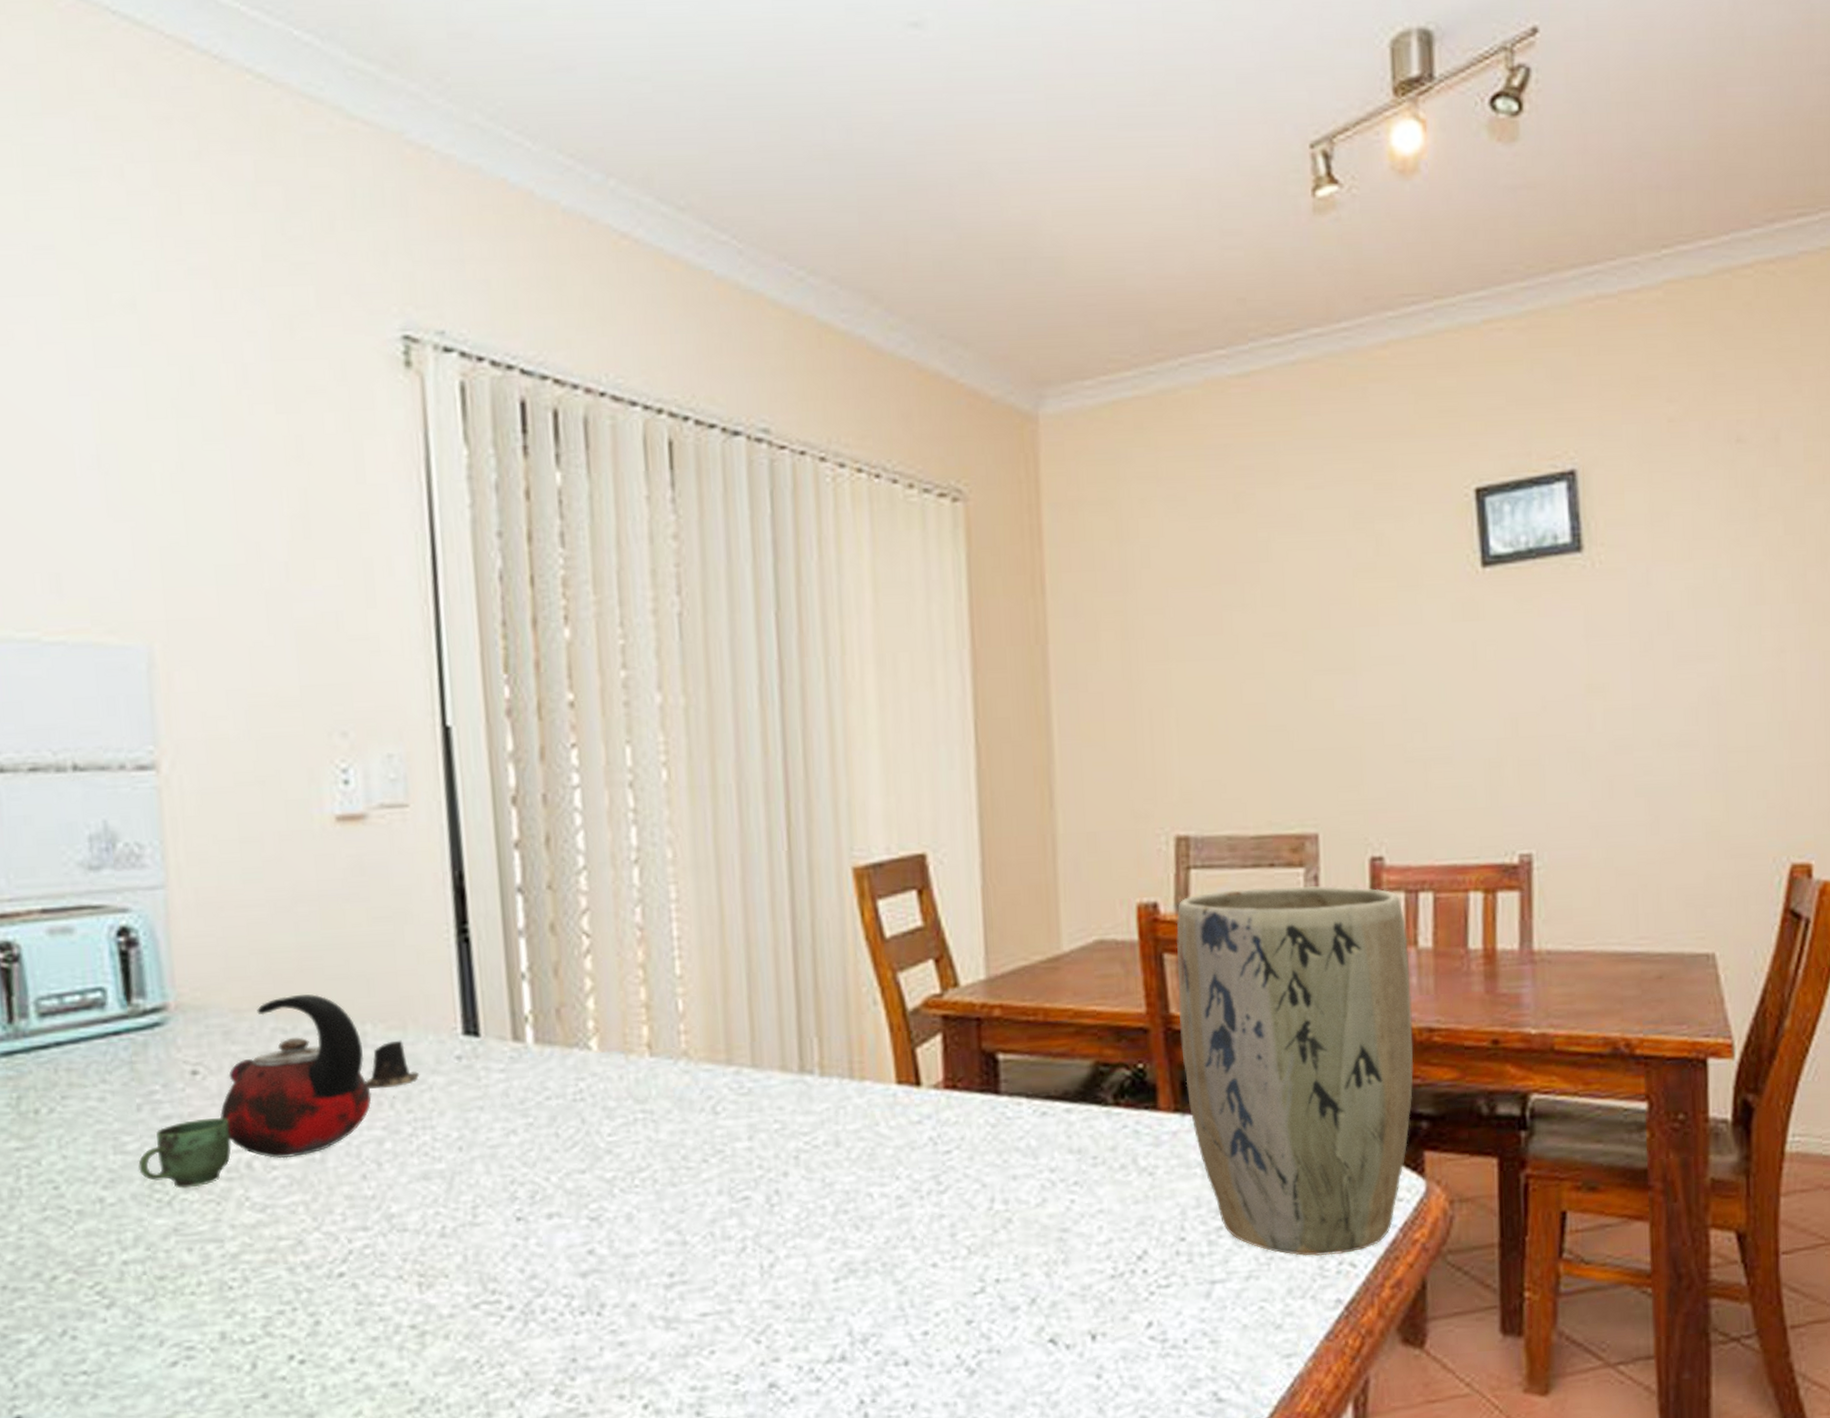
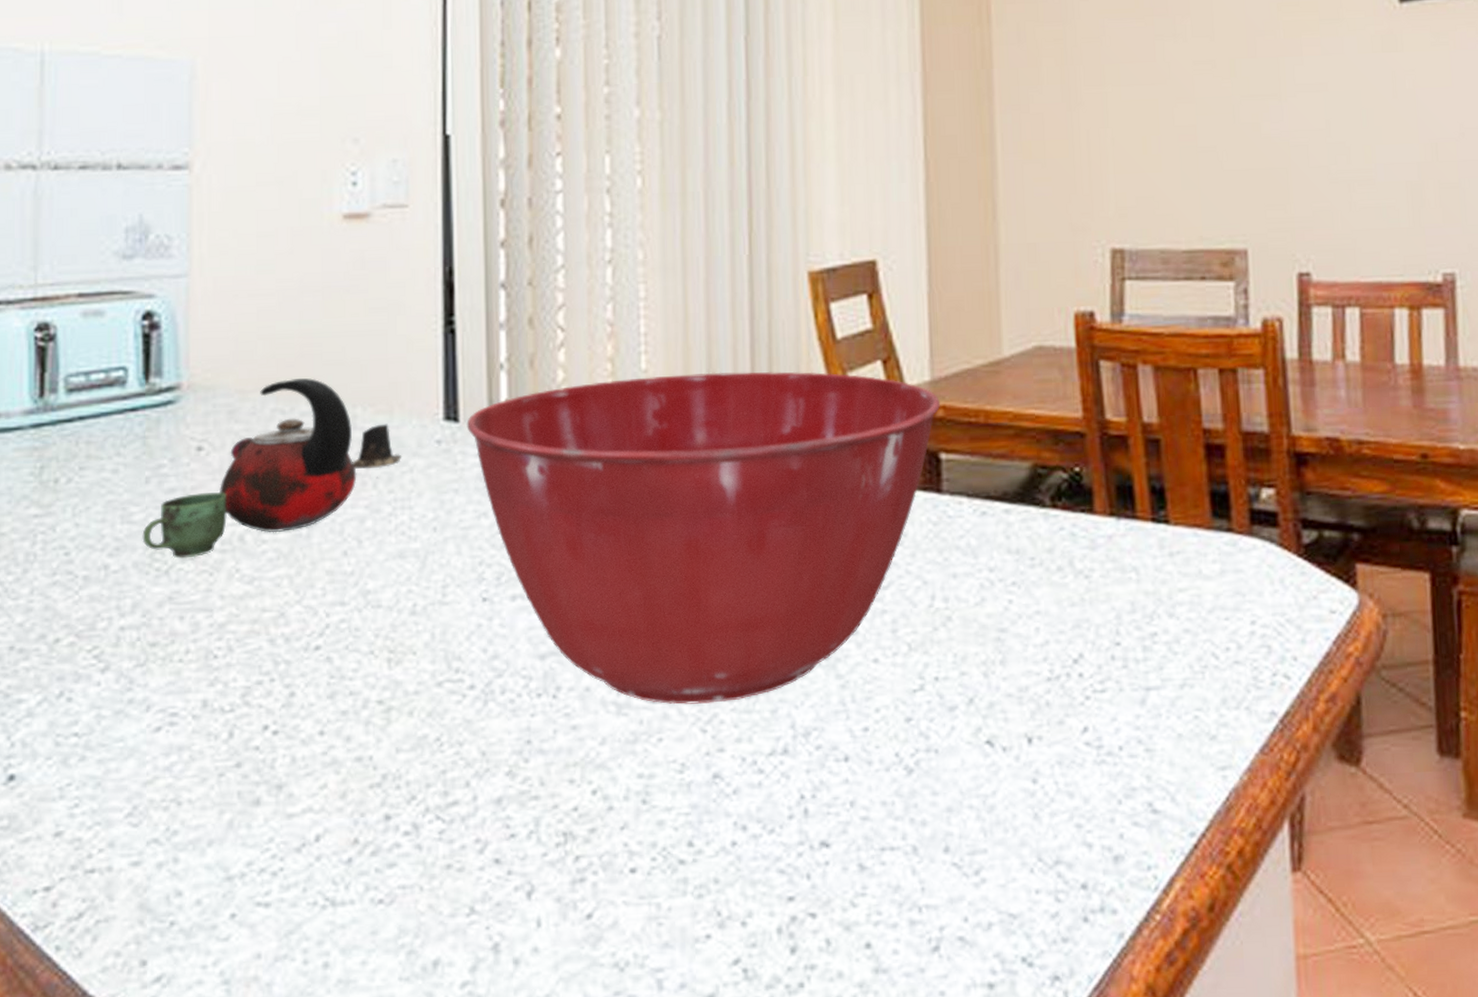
mixing bowl: none [488,973,998,1317] -> present [466,371,941,705]
plant pot: present [1176,885,1414,1257] -> none [1111,298,1344,667]

